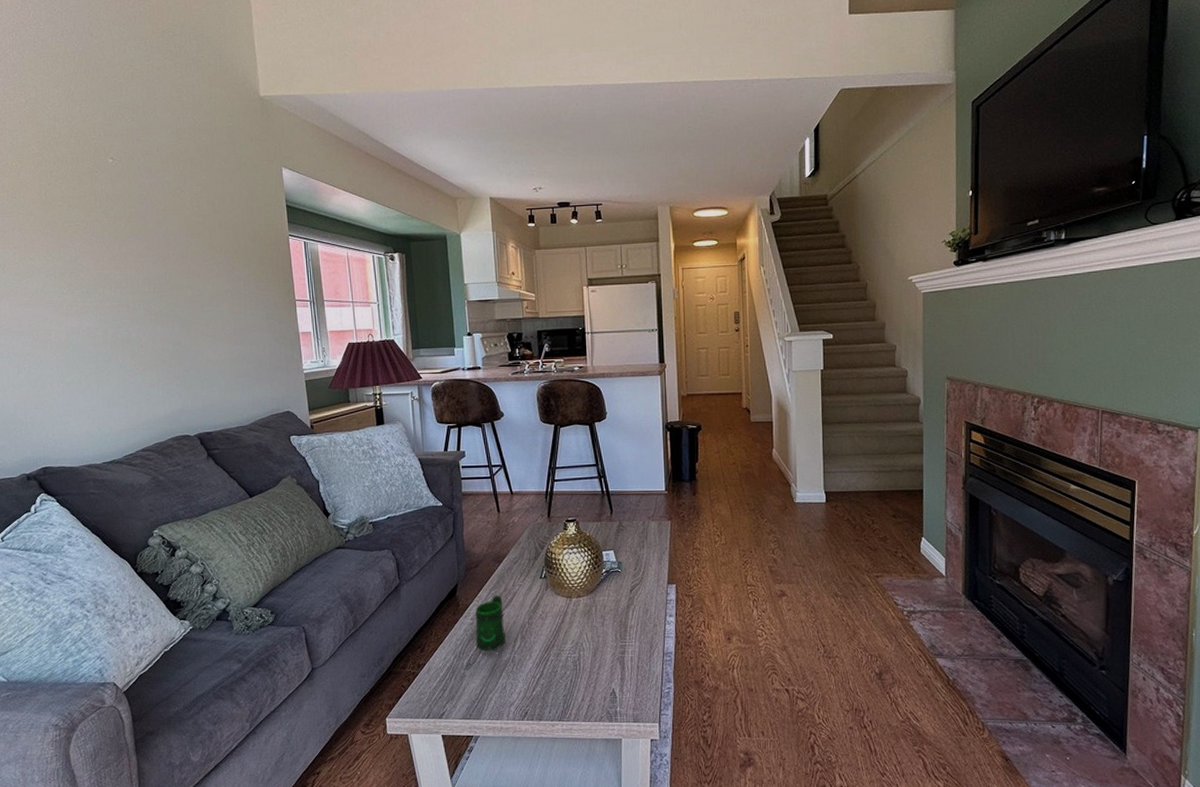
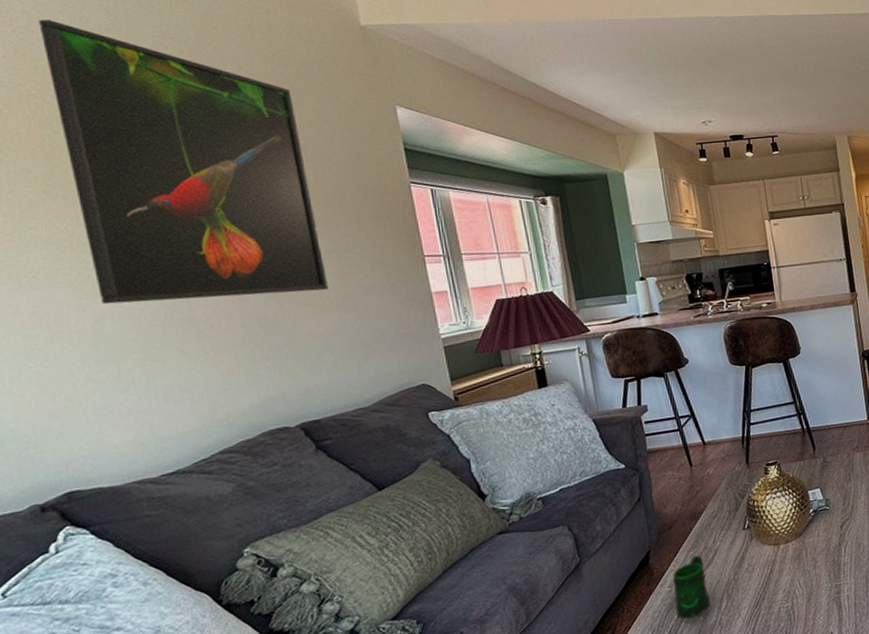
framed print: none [42,92,224,324] -> present [38,19,329,305]

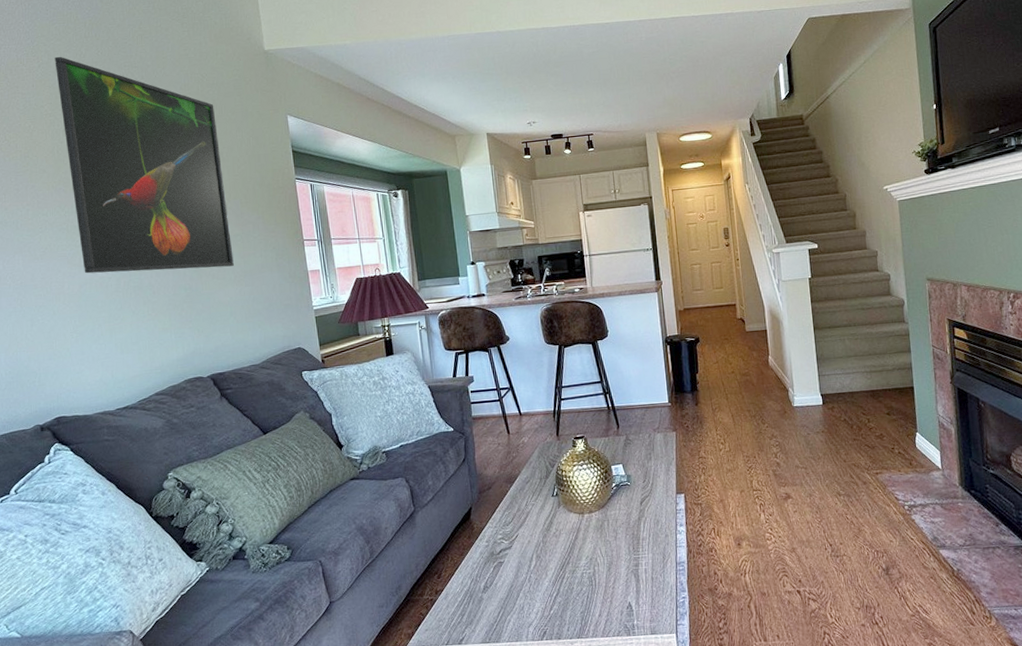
mug: present [673,555,711,619] -> none [490,515,522,573]

